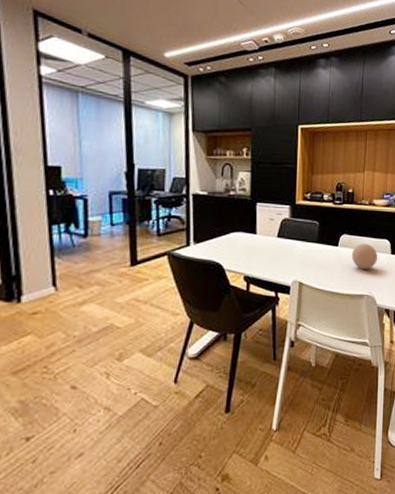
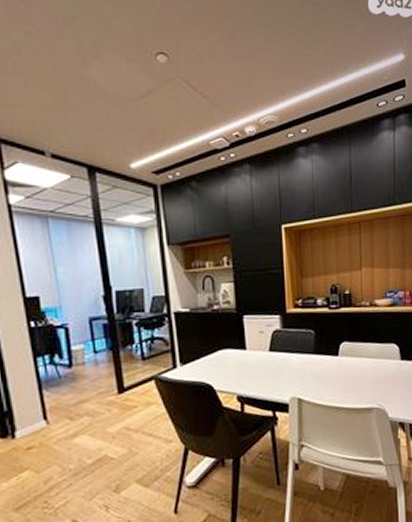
decorative ball: present [351,243,378,270] -> none [354,349,386,380]

